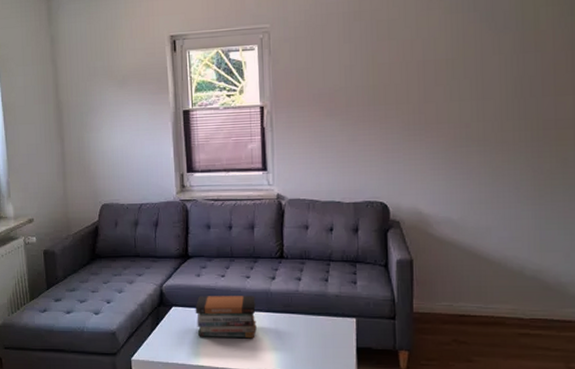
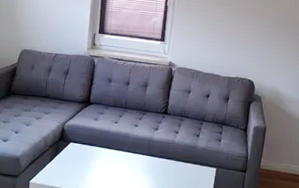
book stack: present [195,296,257,339] -> none [88,136,140,176]

